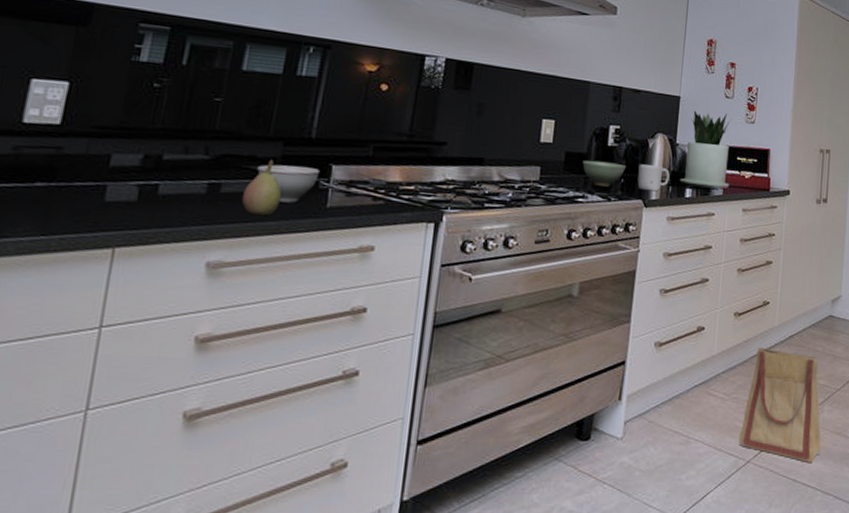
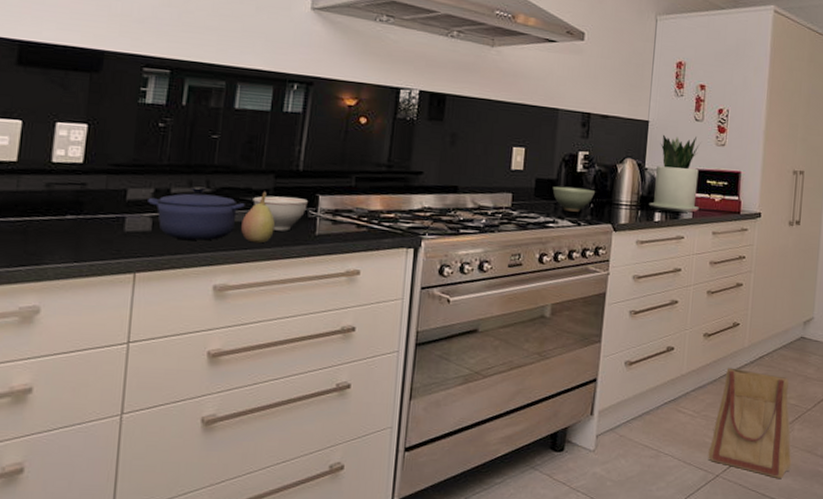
cooking pot: none [135,151,248,213] -> present [148,185,245,241]
mug: present [637,164,670,192] -> none [606,189,639,216]

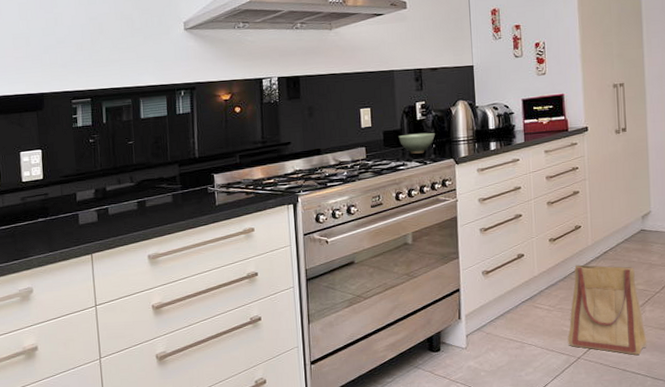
cooking pot: present [148,185,245,241] -> none [92,181,161,224]
fruit: present [241,191,275,244] -> none [160,178,185,219]
bowl: present [253,196,309,231] -> none [165,179,207,207]
planter: present [648,134,701,213] -> none [483,71,530,140]

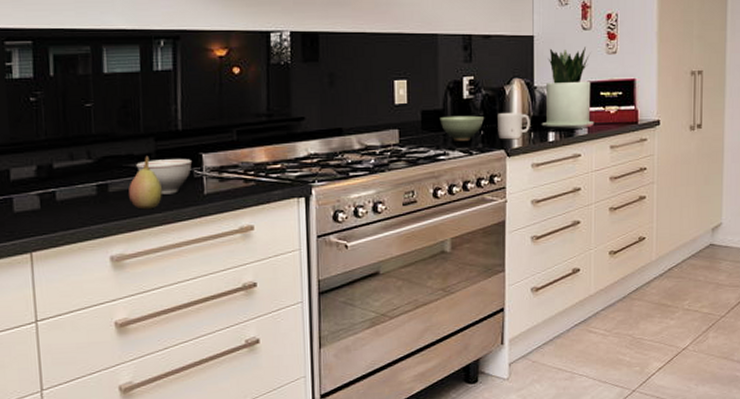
fruit: none [160,178,185,219] -> present [128,155,162,210]
bowl: none [165,179,207,207] -> present [136,159,193,195]
mug: none [446,128,474,151] -> present [497,113,530,140]
planter: none [483,71,530,140] -> present [541,46,595,129]
shopping bag: present [567,264,647,355] -> none [623,282,708,387]

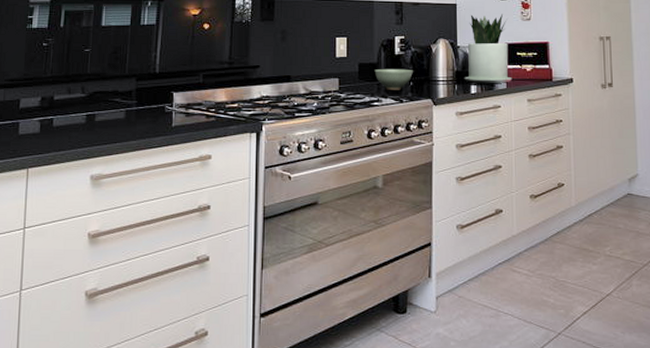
fruit: present [128,155,162,210] -> none [111,92,138,137]
bowl: present [136,159,193,195] -> none [119,96,165,125]
mug: present [497,113,530,140] -> none [425,68,454,91]

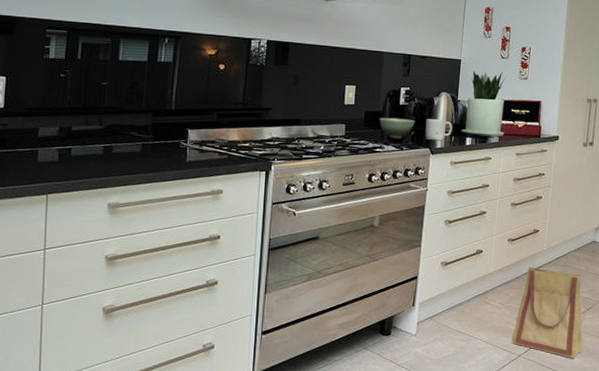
mug: none [425,68,454,91] -> present [425,119,452,141]
shopping bag: none [547,226,634,335] -> present [511,267,584,359]

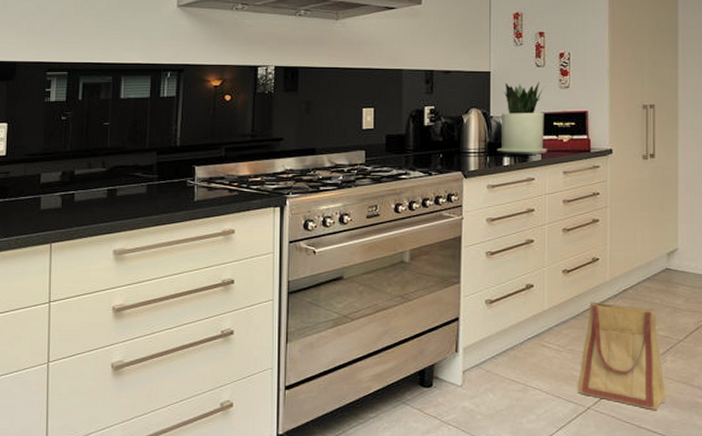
bowl: present [379,117,415,139] -> none [402,140,443,163]
mug: present [425,119,452,141] -> none [455,139,486,163]

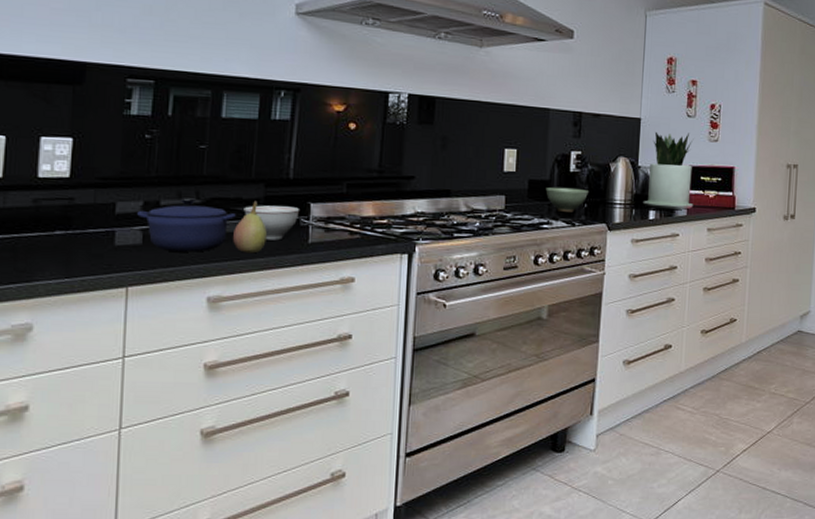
cooking pot: none [57,166,134,213] -> present [137,196,236,252]
fruit: none [133,166,160,212] -> present [233,200,267,254]
bowl: none [140,170,187,200] -> present [244,205,300,241]
bowl: none [402,140,443,163] -> present [545,187,588,212]
shopping bag: present [577,302,667,410] -> none [708,363,791,471]

